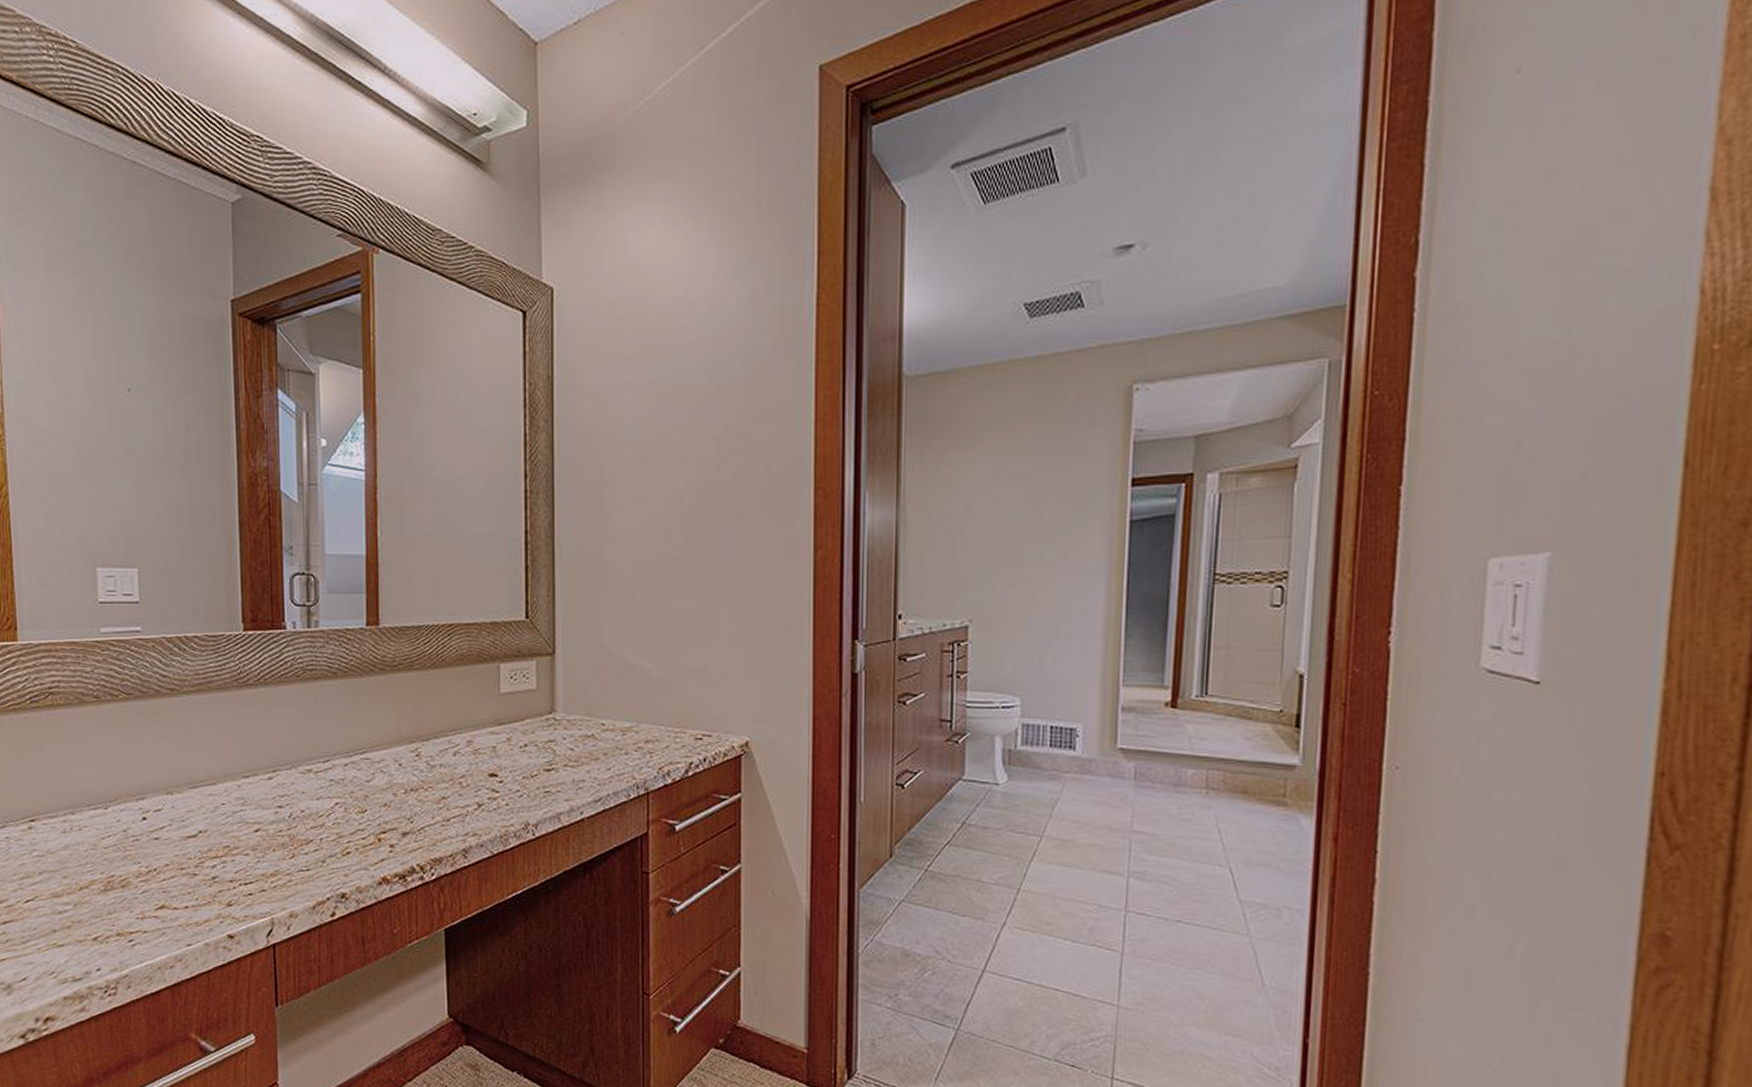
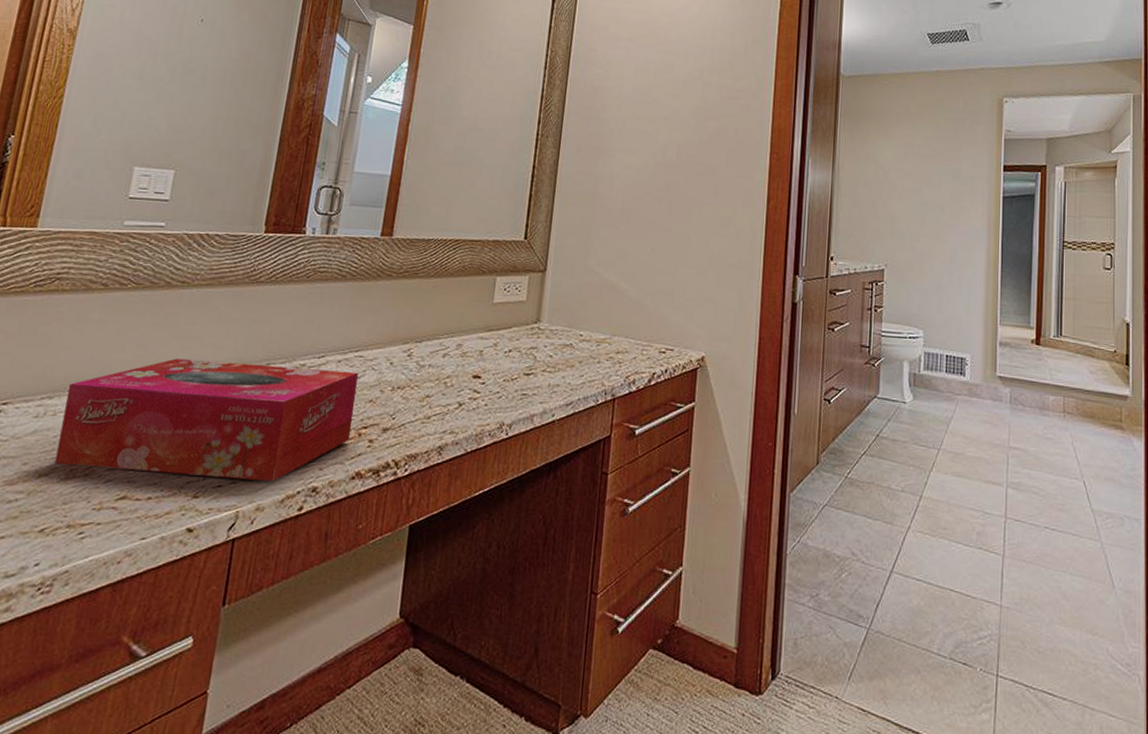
tissue box: none [87,769,370,889] -> present [55,358,358,482]

